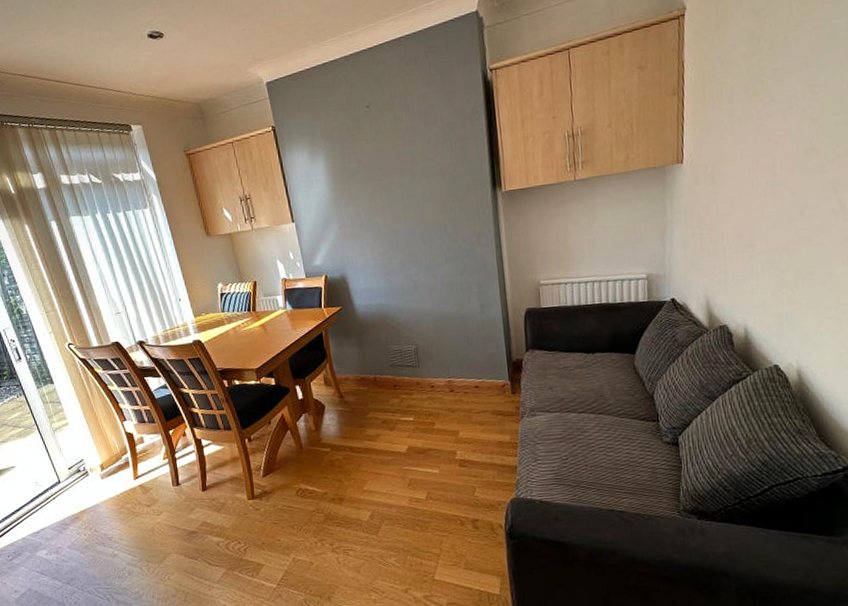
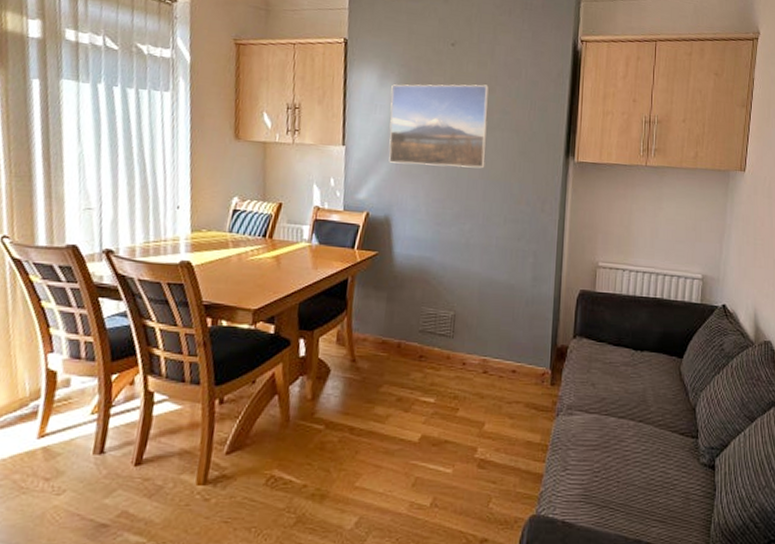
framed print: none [321,137,419,229] -> present [389,84,489,168]

